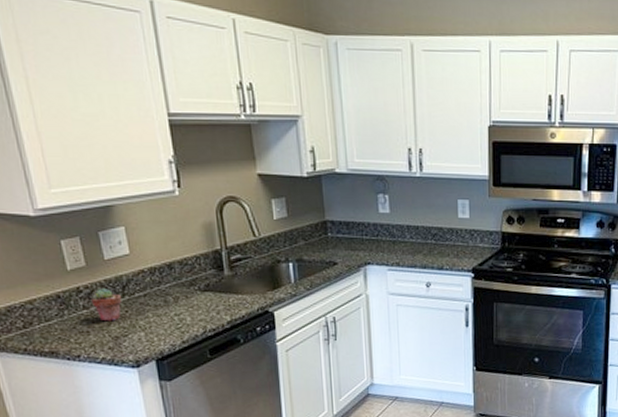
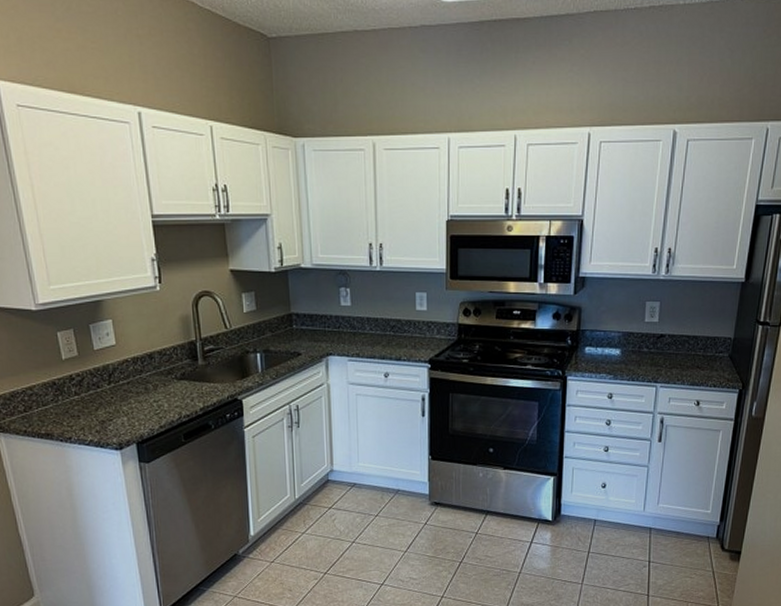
potted succulent: present [90,288,122,322] -> none [81,376,109,407]

